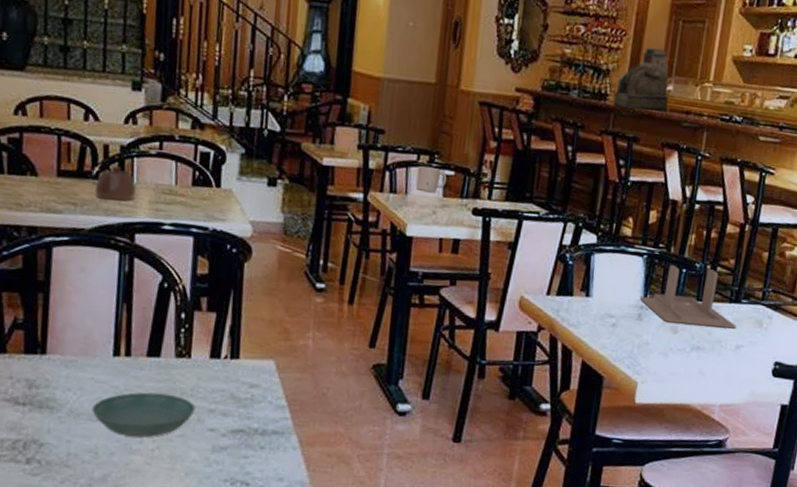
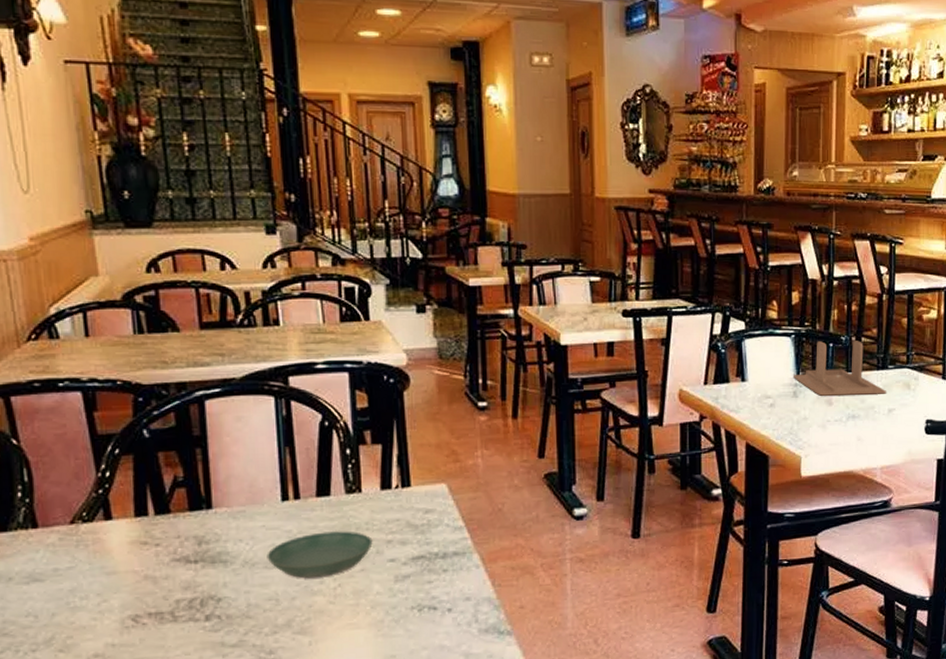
sugar bowl: present [94,165,137,202] -> none [240,311,284,347]
mug: present [415,165,447,192] -> none [563,275,594,299]
cash register: present [612,47,669,112] -> none [743,136,796,198]

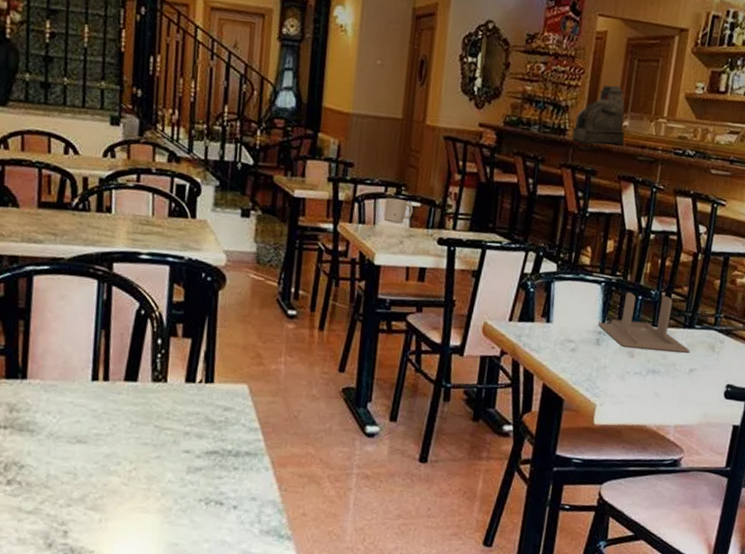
saucer: present [267,531,373,578] -> none [71,415,171,458]
mug: none [563,275,594,299] -> present [383,197,414,223]
cash register: none [743,136,796,198] -> present [571,85,625,146]

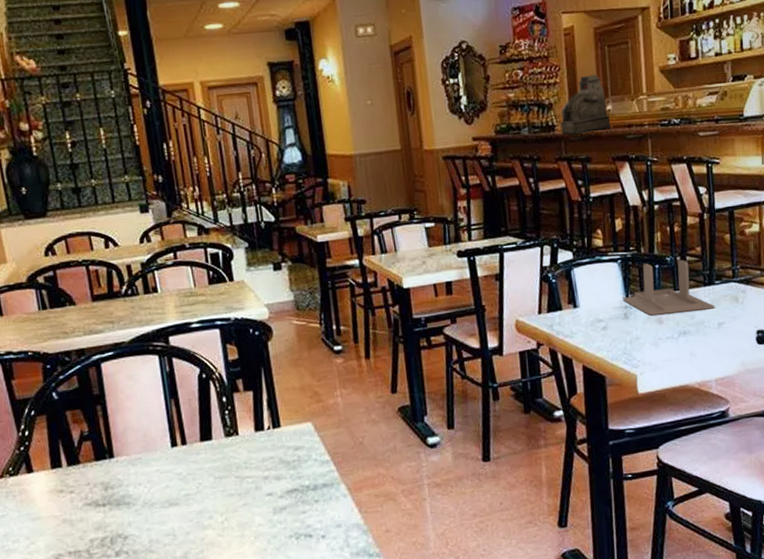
mug: present [383,197,414,223] -> none [401,223,429,246]

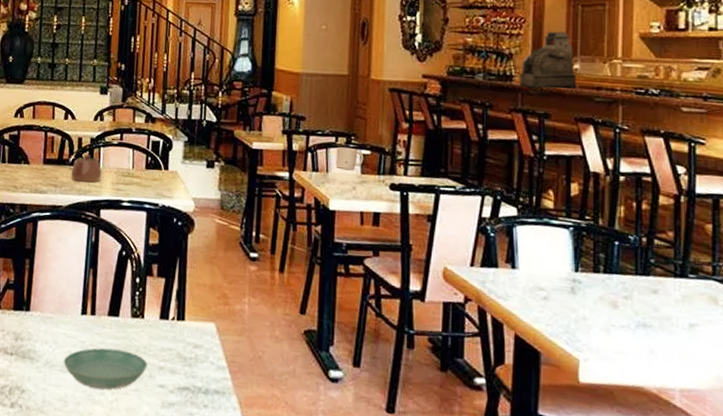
sugar bowl: none [126,281,163,314] -> present [70,154,102,183]
saucer: none [162,470,252,515] -> present [63,348,148,389]
mug: none [401,223,429,246] -> present [335,146,364,170]
napkin holder: present [622,260,716,316] -> none [570,237,688,306]

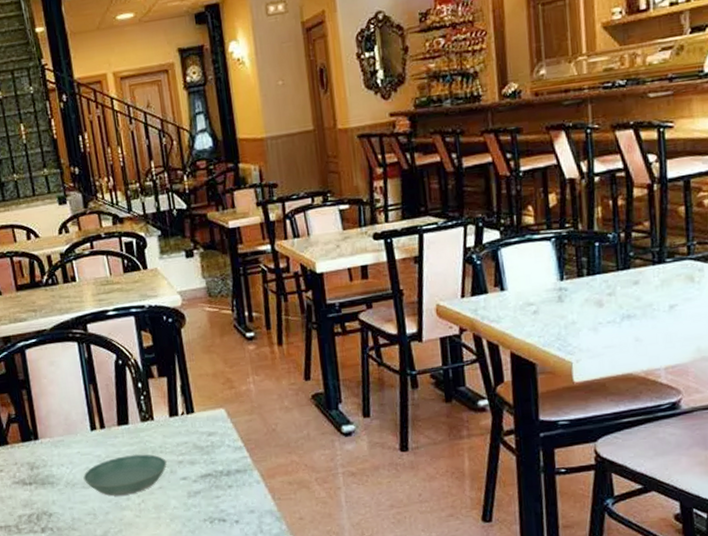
sugar bowl: present [70,154,102,183] -> none [47,270,81,302]
mug: present [335,146,364,170] -> none [314,205,344,230]
cash register: present [519,31,577,89] -> none [486,36,545,105]

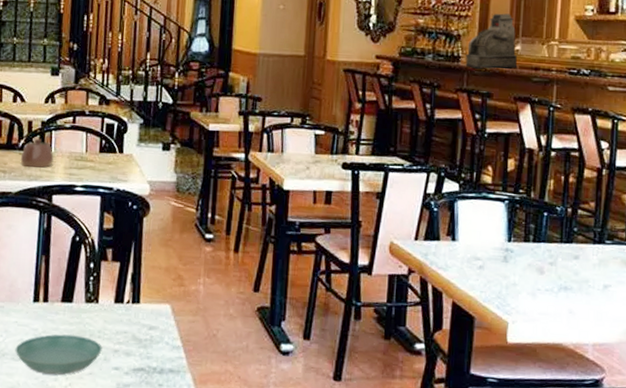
sugar bowl: none [47,270,81,302] -> present [20,138,54,168]
cash register: none [486,36,545,105] -> present [465,13,518,69]

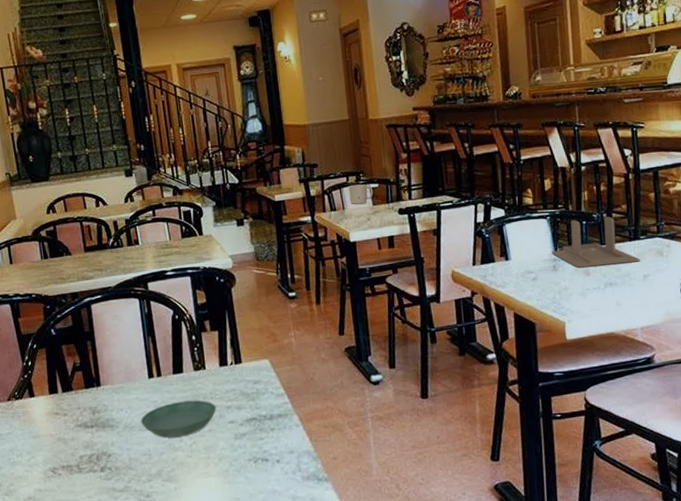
sugar bowl: present [20,138,54,168] -> none [112,235,143,263]
mug: none [290,127,318,150] -> present [348,184,374,204]
cash register: present [465,13,518,69] -> none [493,49,541,104]
napkin holder: none [504,209,603,269] -> present [551,217,641,268]

